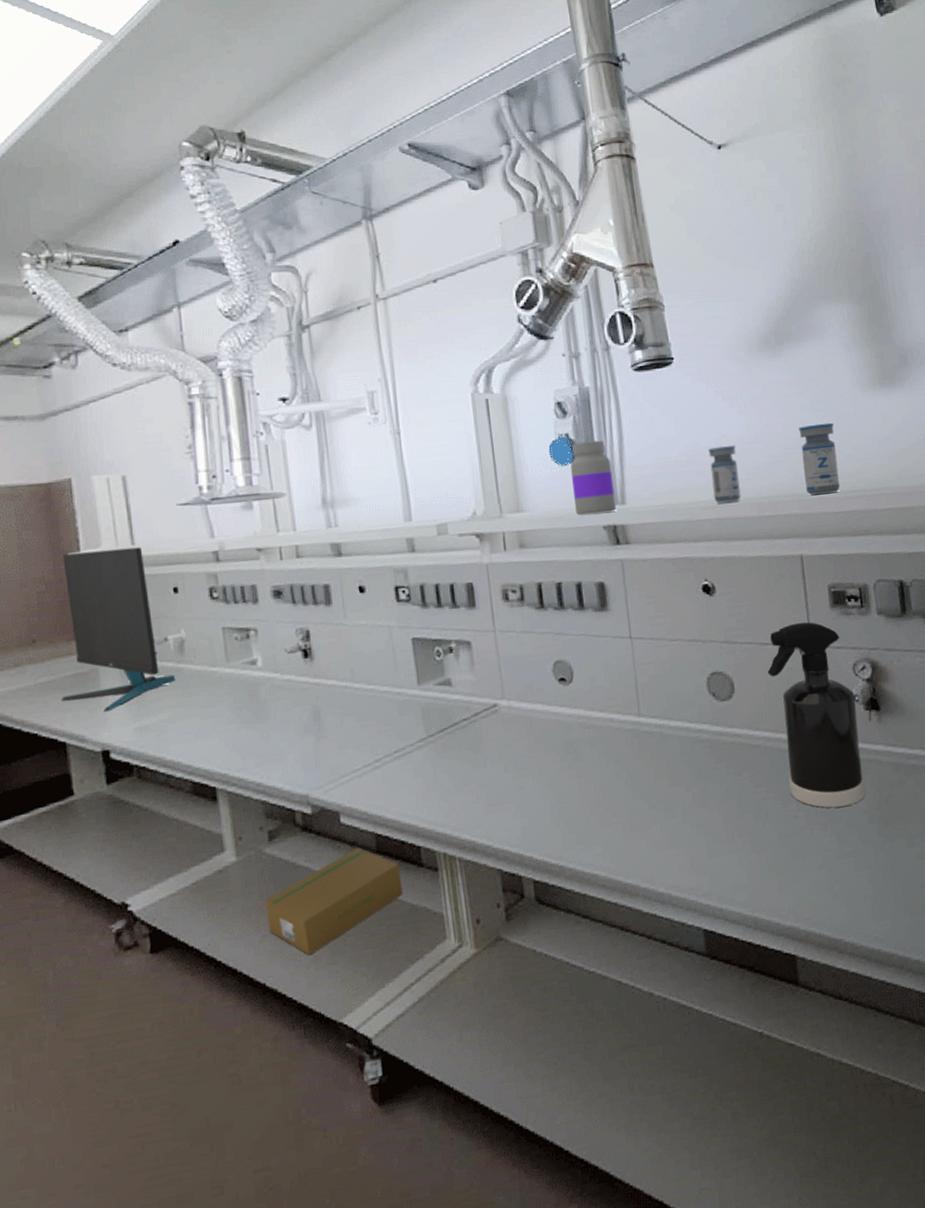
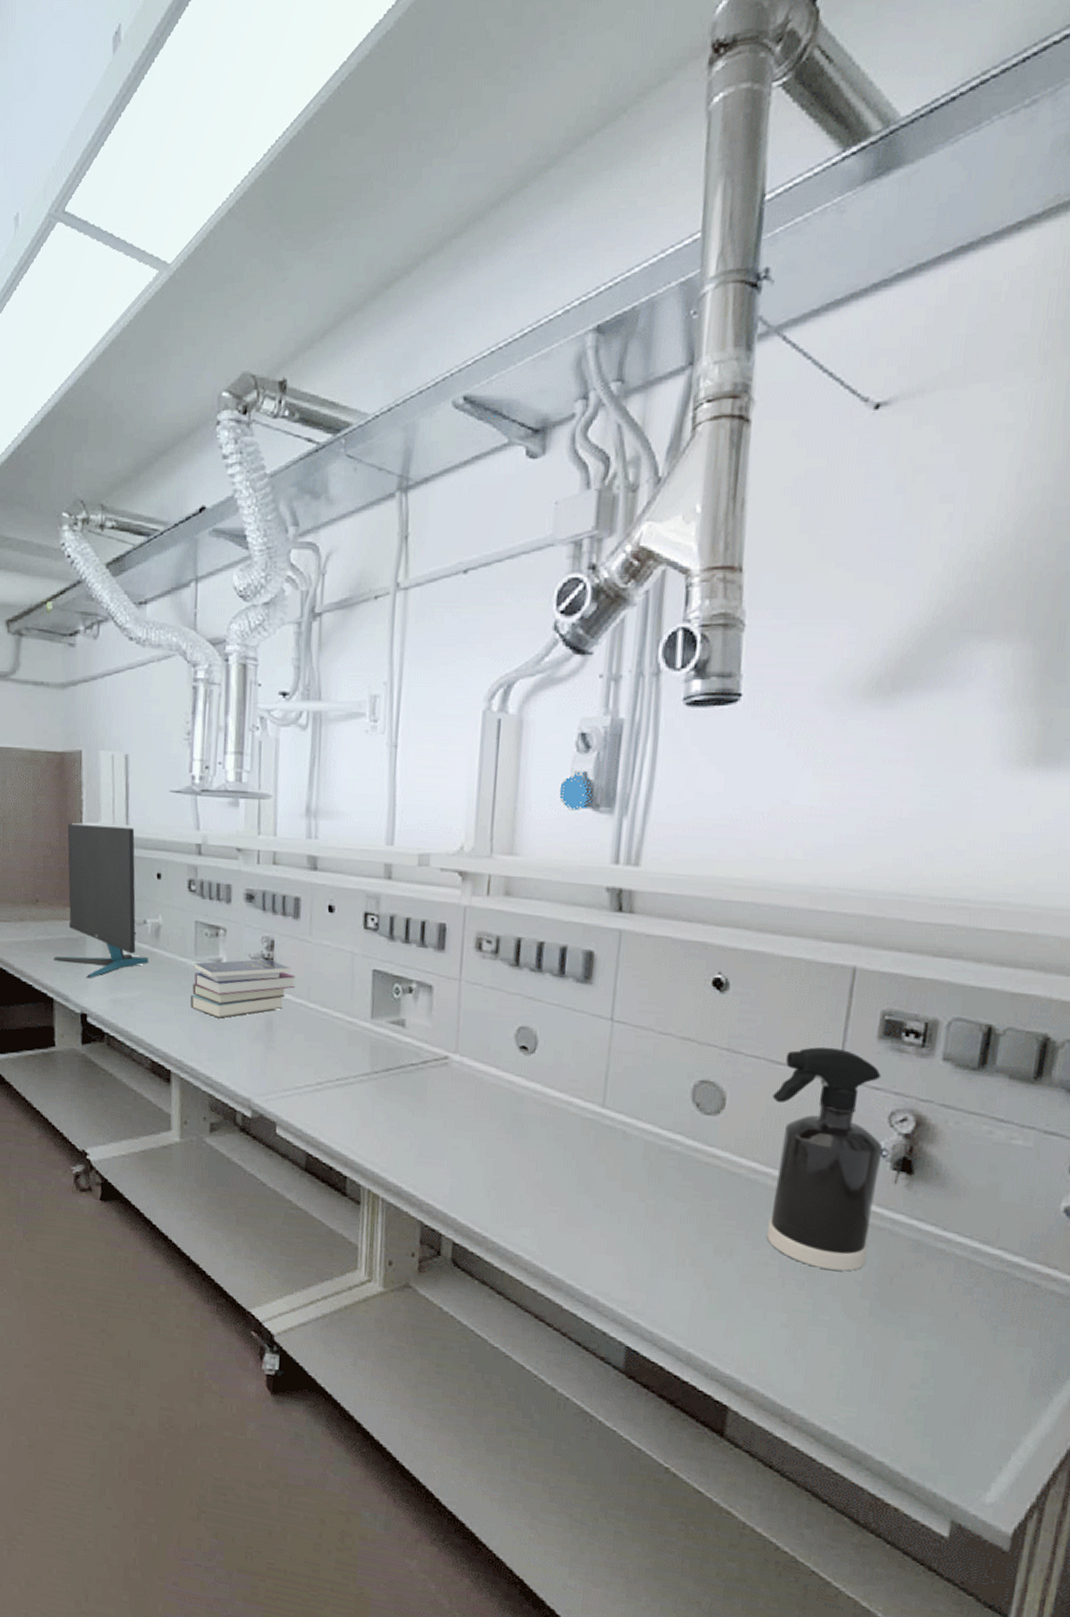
books: none [227,649,337,721] -> present [190,959,296,1018]
box: present [265,847,403,956] -> none [198,1161,324,1245]
jar: present [570,440,617,516] -> none [577,784,632,873]
medicine: present [708,444,741,504] -> none [754,814,799,886]
medicine bottle: present [798,422,840,495] -> none [884,804,949,896]

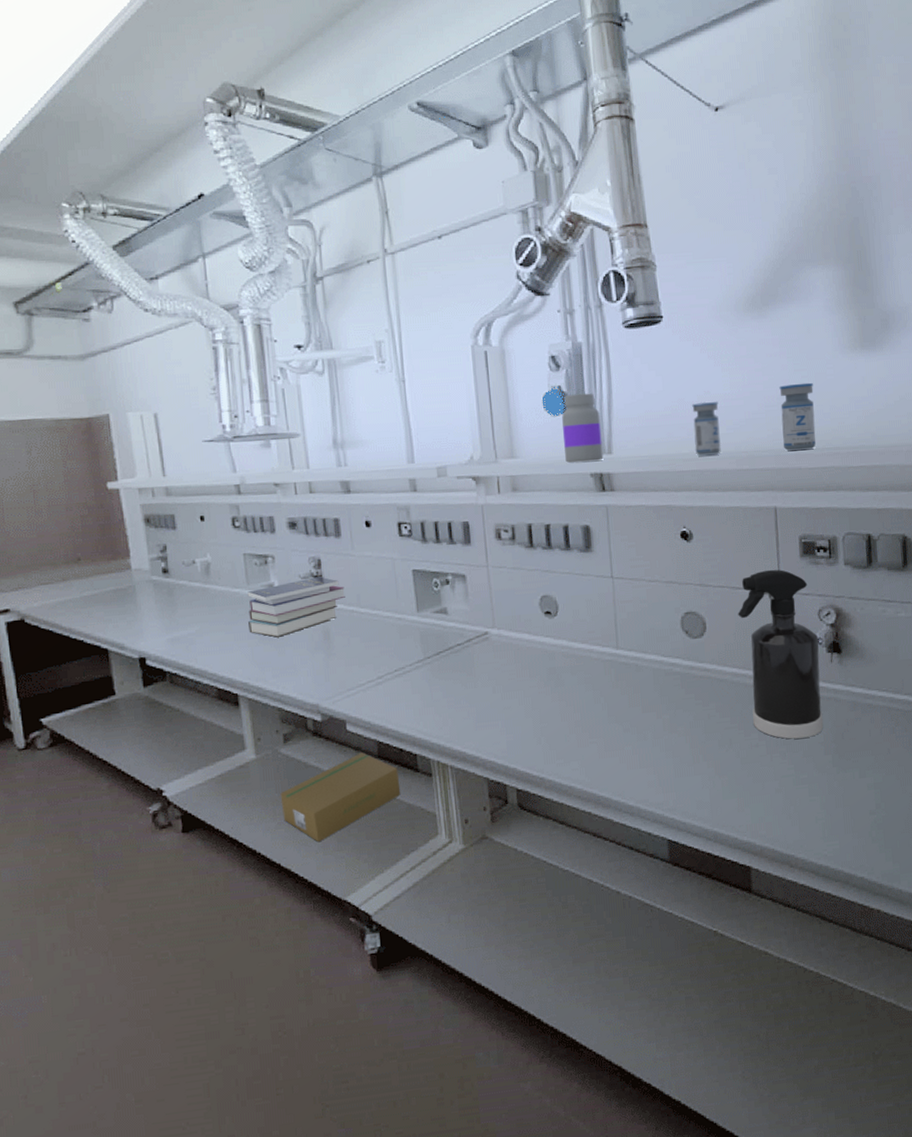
computer monitor: present [54,823,149,978] -> none [103,478,203,624]
box: none [198,1161,324,1245] -> present [280,752,401,843]
jar: none [577,784,632,873] -> present [562,393,604,464]
medicine: none [754,814,799,886] -> present [692,401,721,456]
medicine bottle: none [884,804,949,896] -> present [779,382,816,451]

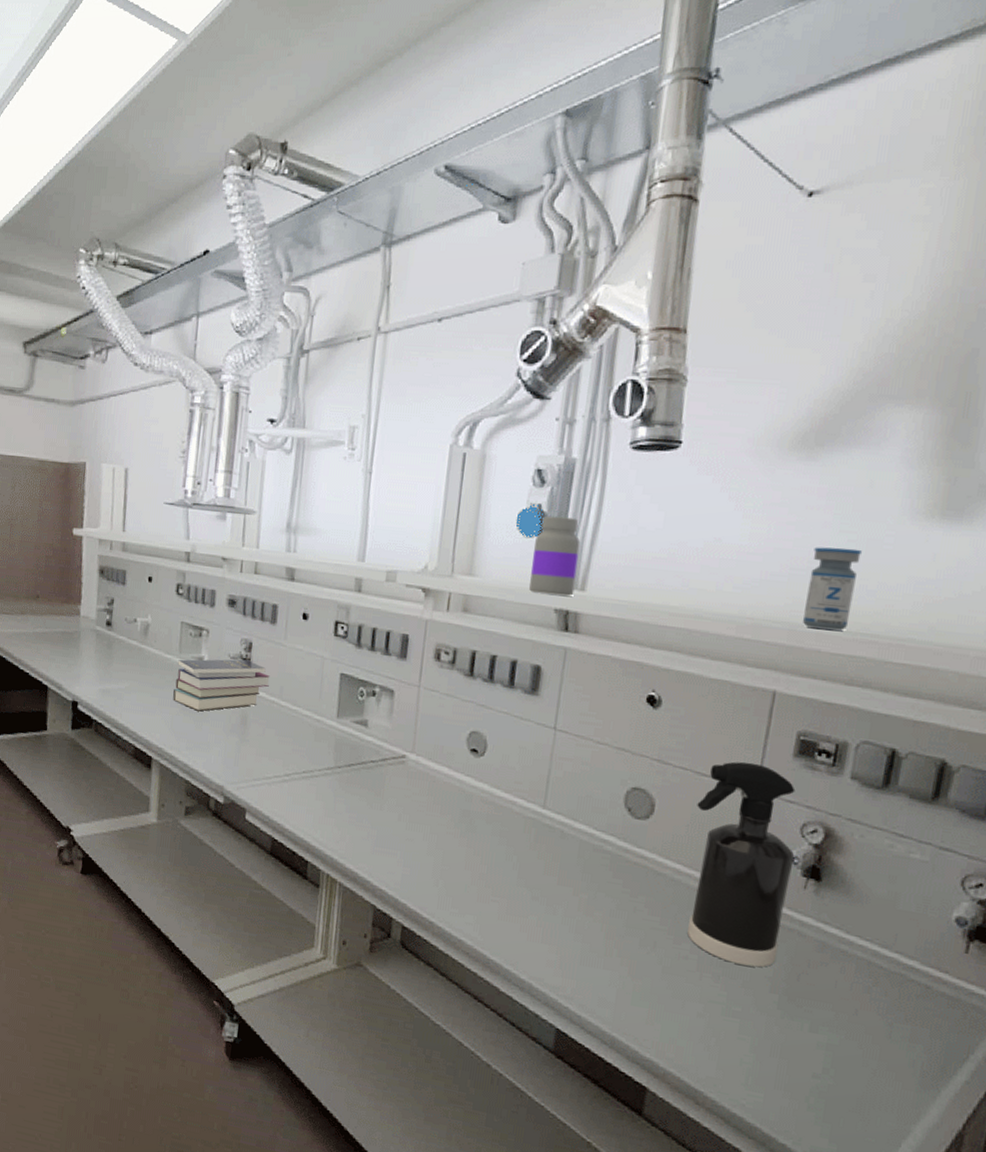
box: present [280,752,401,843] -> none [171,844,287,920]
medicine: present [692,401,721,456] -> none [687,550,730,615]

